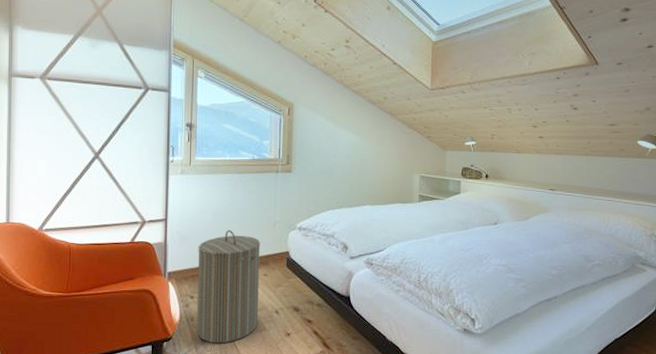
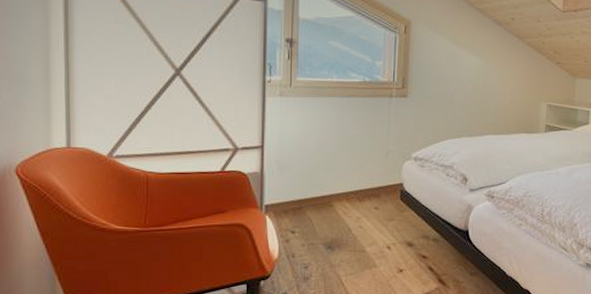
laundry hamper: present [196,229,261,344] -> none [298,158,371,281]

